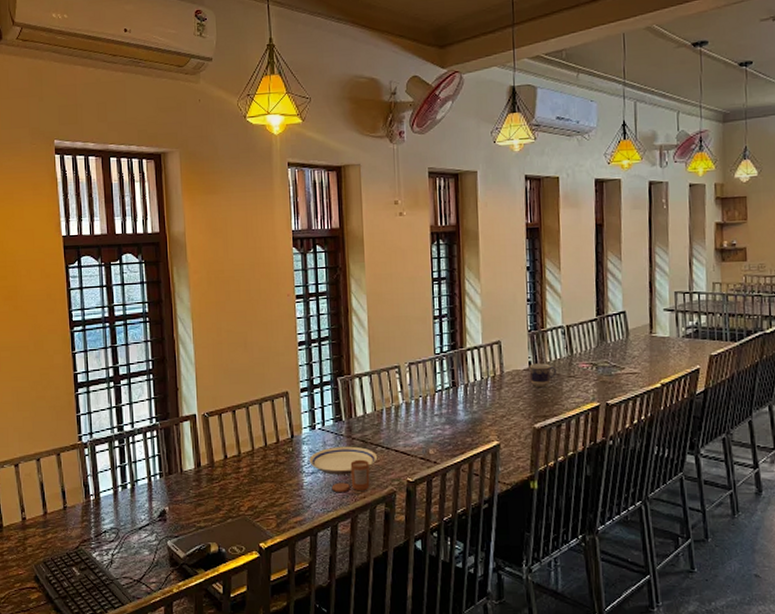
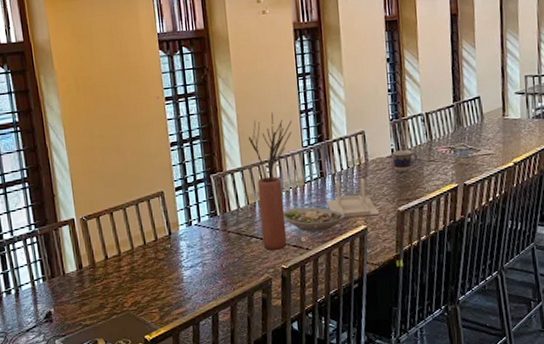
plate: present [309,446,378,475] -> none [187,239,253,267]
candle: present [331,459,370,493] -> none [210,251,247,284]
vase: none [378,317,425,461] -> present [248,113,292,251]
salad: none [411,417,476,445] -> present [283,206,345,233]
napkin holder: none [457,390,514,432] -> present [326,178,380,217]

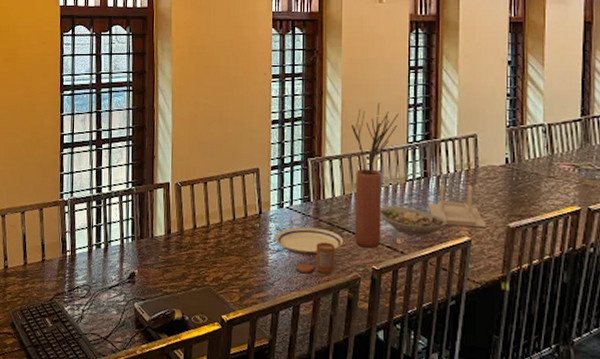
plate: none [187,239,253,267] -> present [275,227,344,256]
candle: none [210,251,247,284] -> present [296,242,335,275]
cup: present [392,150,417,173] -> none [506,160,535,186]

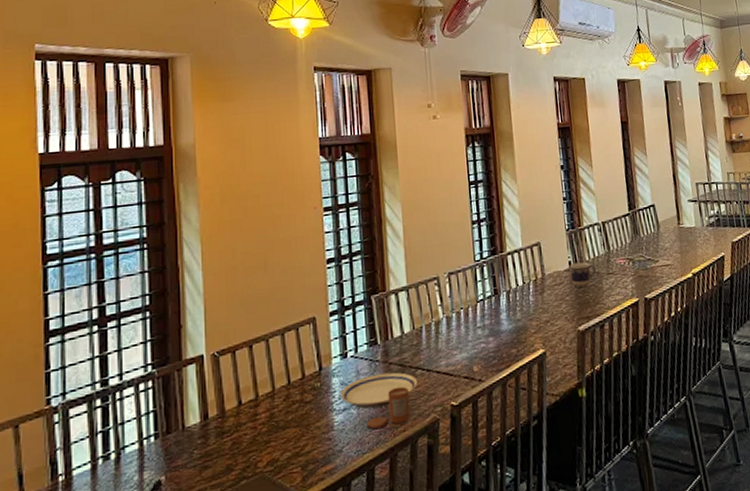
vase: present [351,103,399,248] -> none [415,224,463,384]
salad: present [380,205,447,237] -> none [453,329,521,360]
napkin holder: present [428,182,486,228] -> none [501,295,559,341]
cup: none [506,160,535,186] -> present [569,262,596,288]

